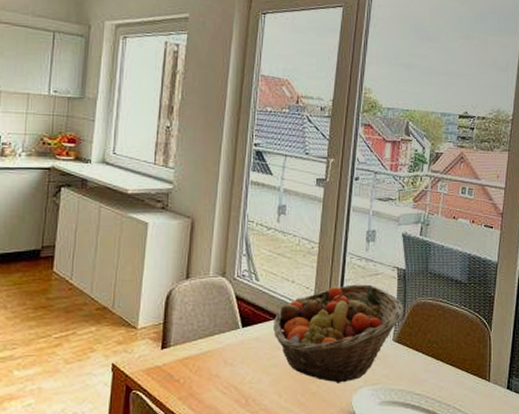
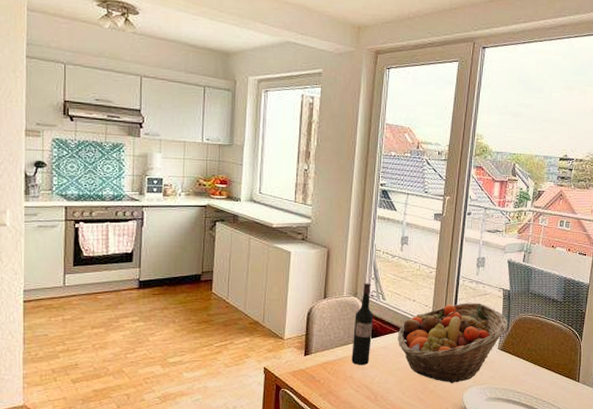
wine bottle: none [218,259,244,362] -> present [351,282,373,366]

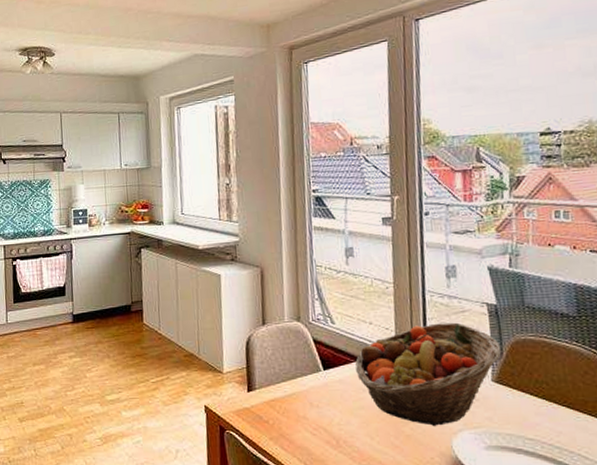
wine bottle: present [351,282,373,366] -> none [300,304,325,404]

